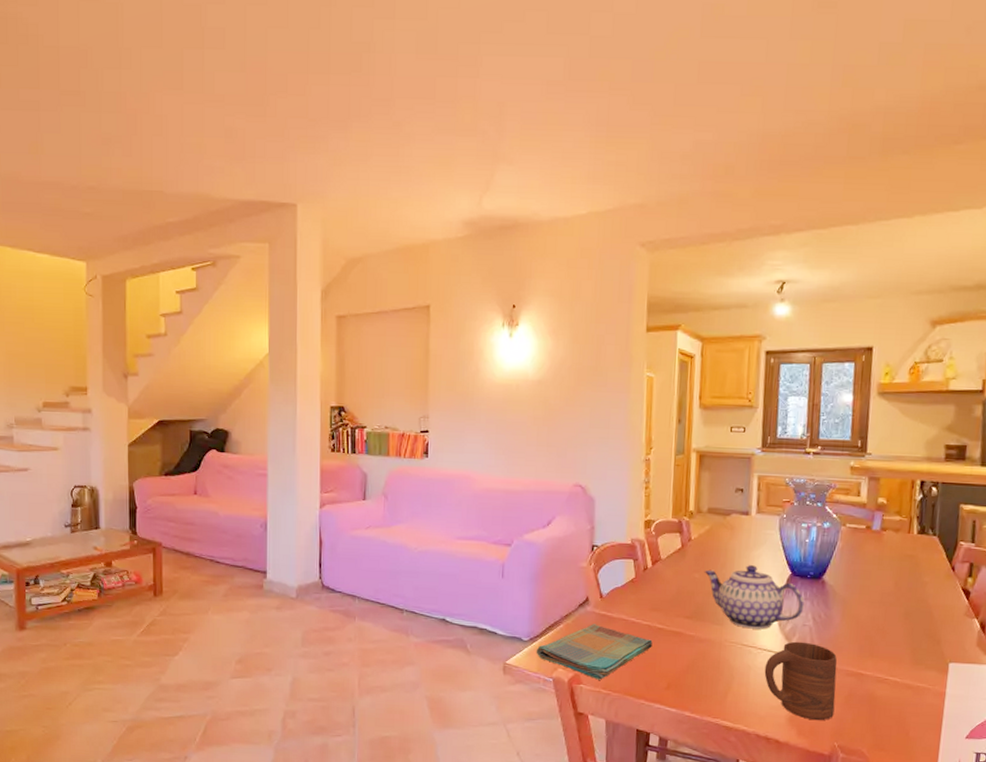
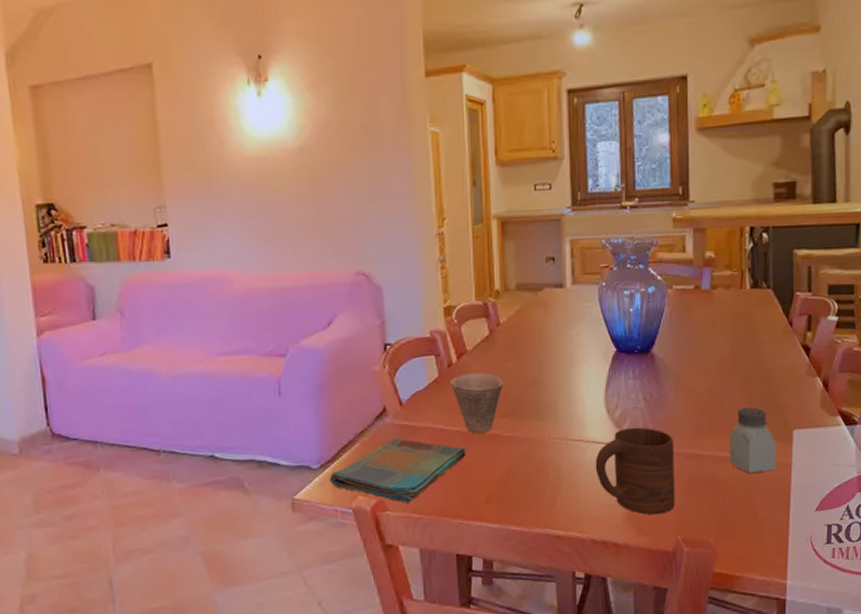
cup: none [645,578,690,629] -> present [451,372,503,433]
teapot: present [704,565,804,630] -> none [518,346,633,420]
saltshaker: none [887,637,932,697] -> present [729,407,777,473]

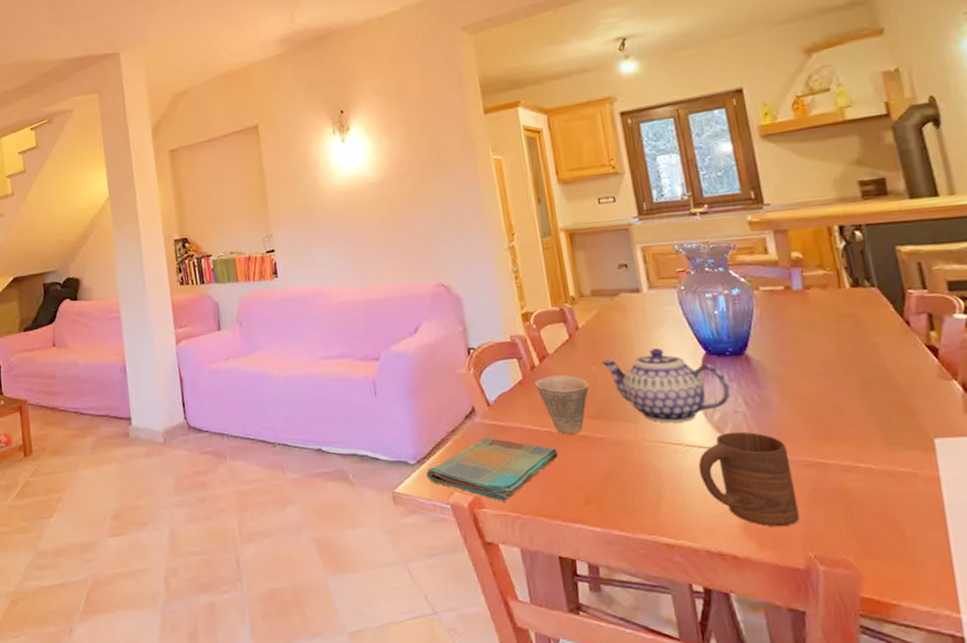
teapot: none [518,346,633,420] -> present [601,348,731,423]
saltshaker: present [729,407,777,473] -> none [853,412,921,485]

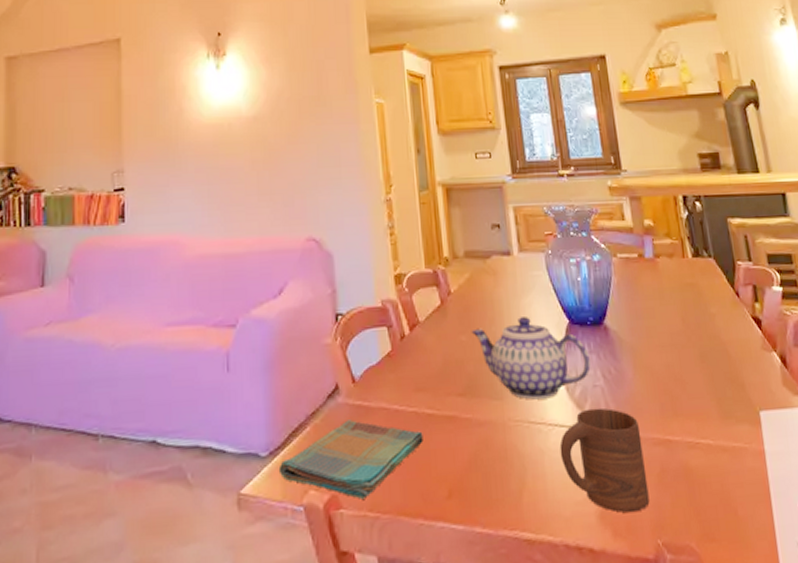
cup: present [535,375,589,434] -> none [404,345,458,415]

